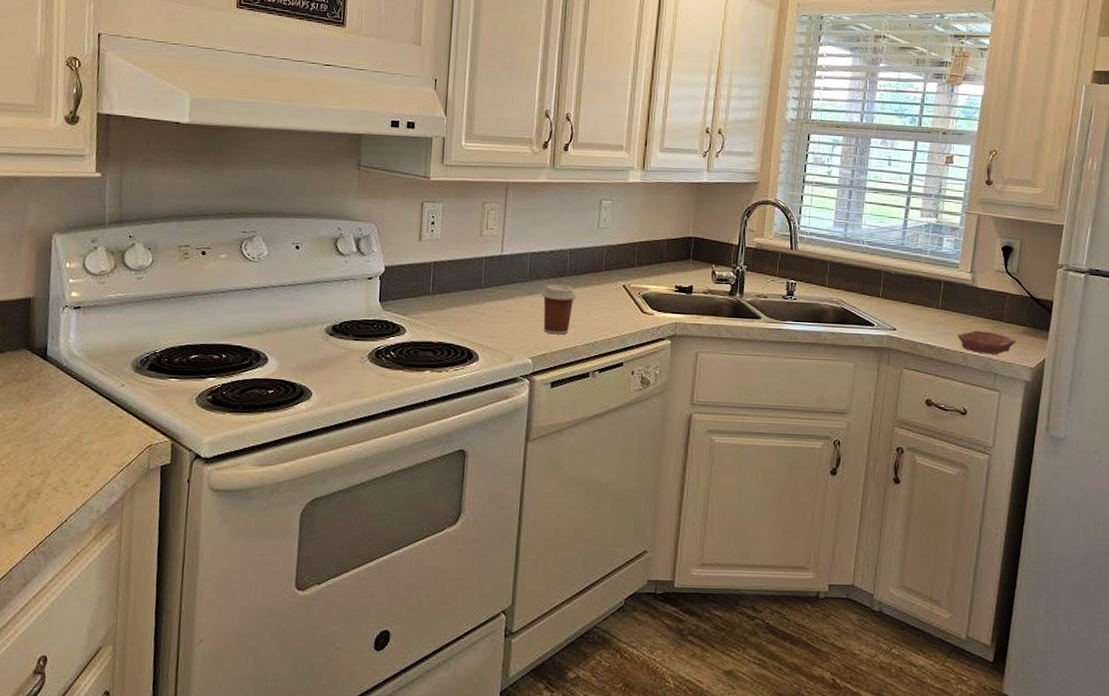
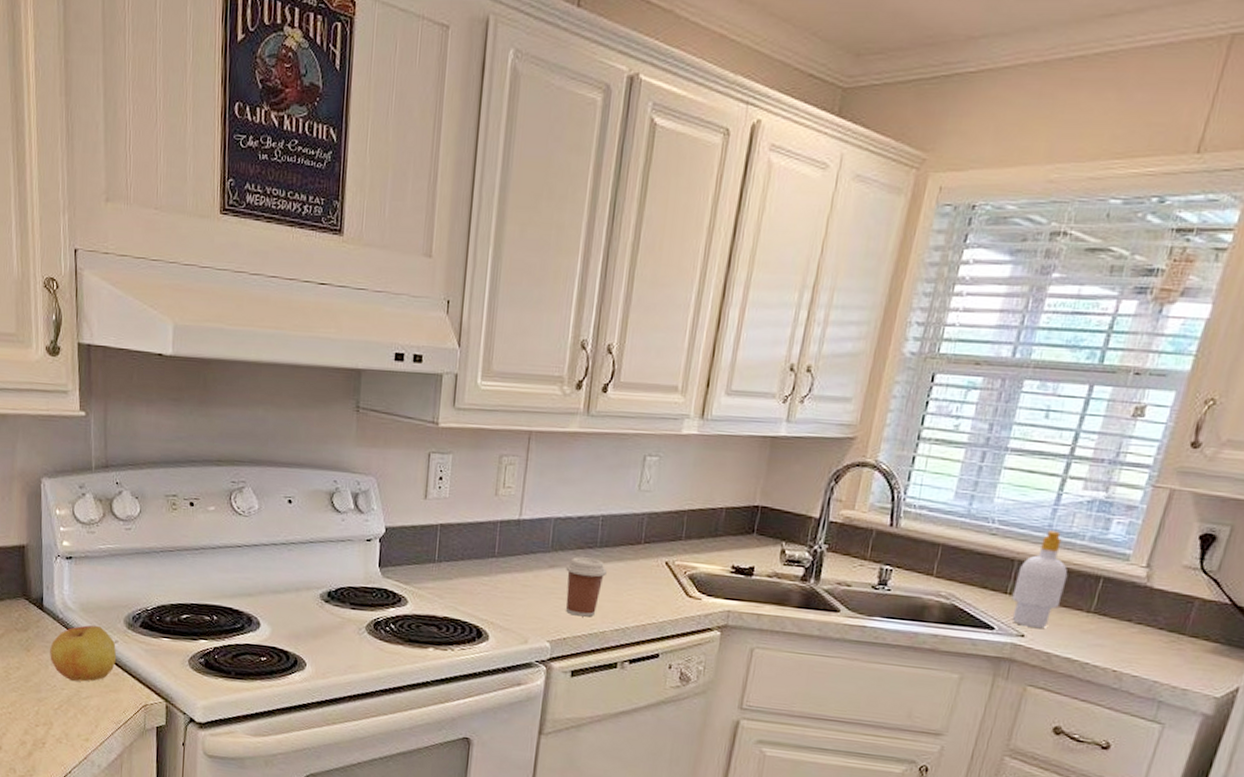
apple: none [51,371,122,427] -> present [50,625,117,682]
soap bottle: none [883,248,919,322] -> present [1011,530,1068,628]
bowl: present [958,330,1017,355] -> none [1112,643,1200,677]

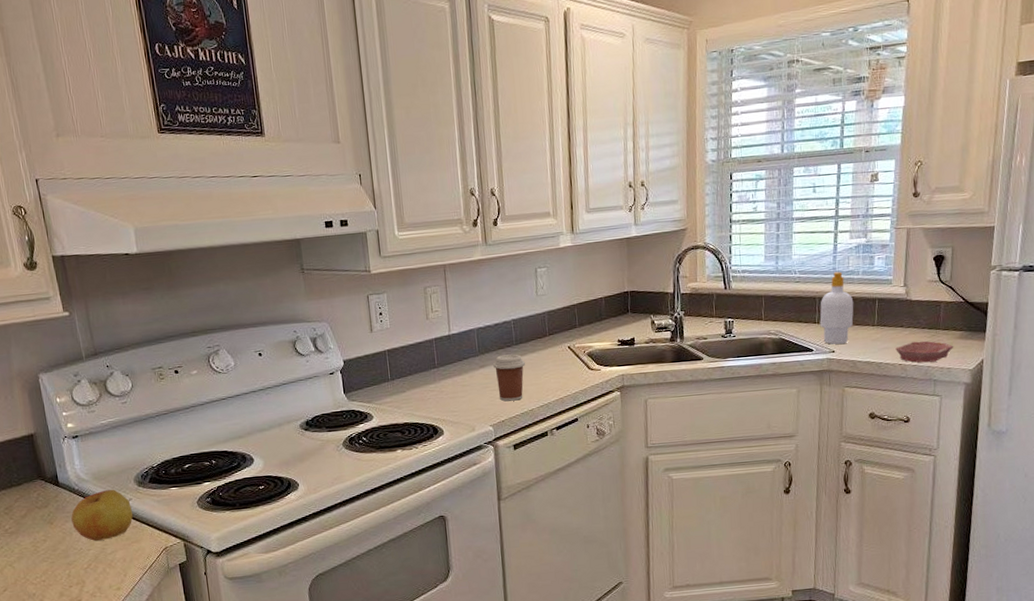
bowl: none [1112,643,1200,677] -> present [895,341,954,363]

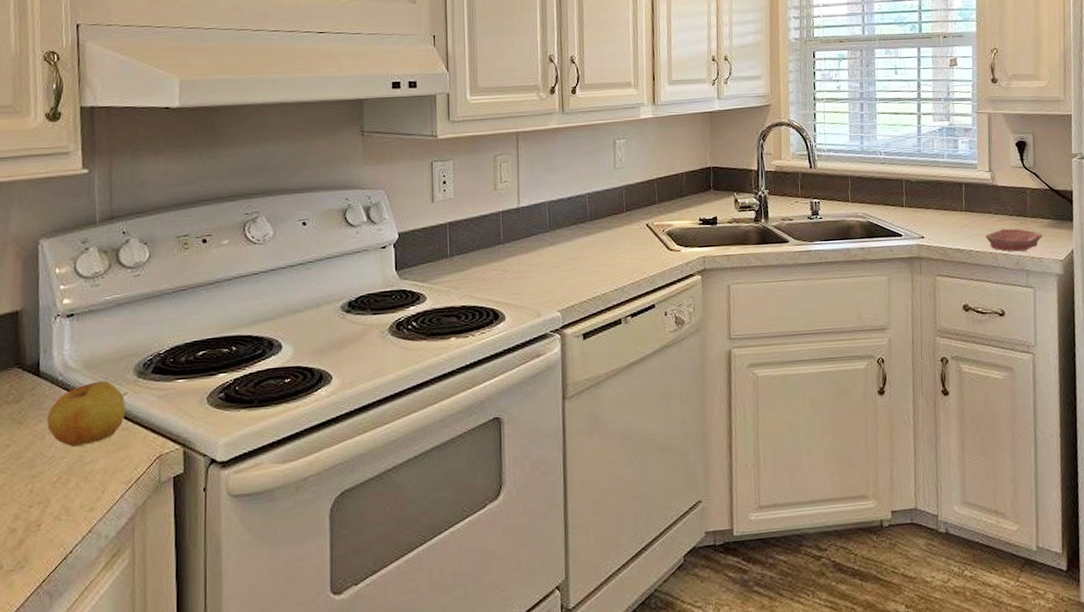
coffee cup: present [492,354,525,402] -> none [563,231,599,284]
soap bottle: present [819,271,854,344] -> none [907,154,941,230]

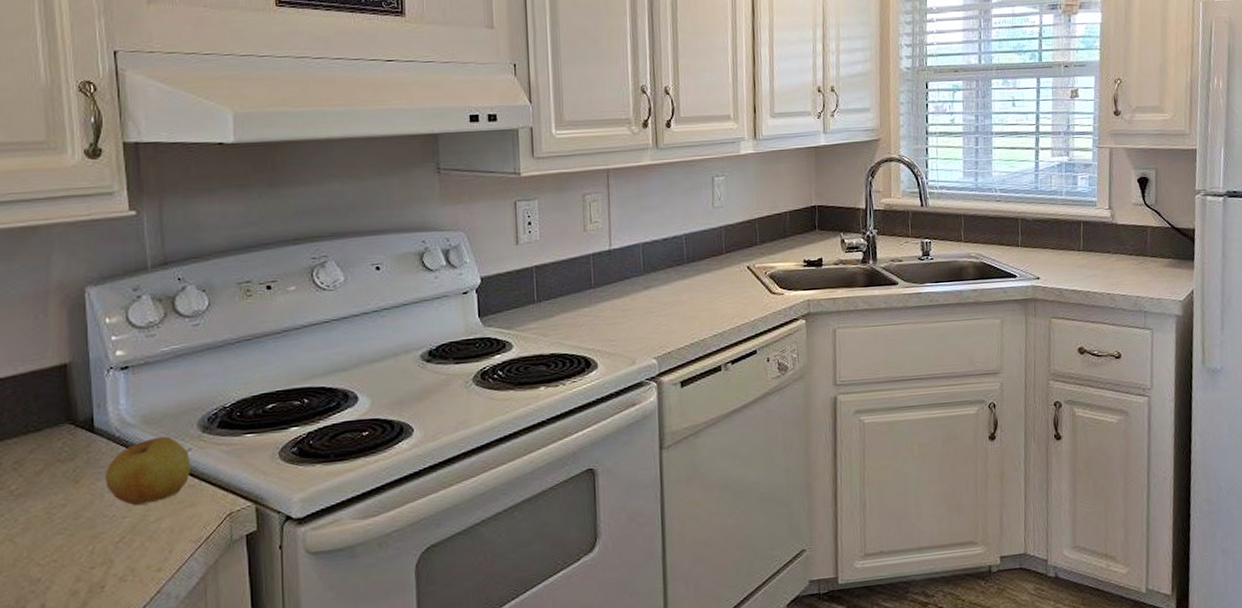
bowl: present [985,228,1043,252] -> none [1103,268,1163,293]

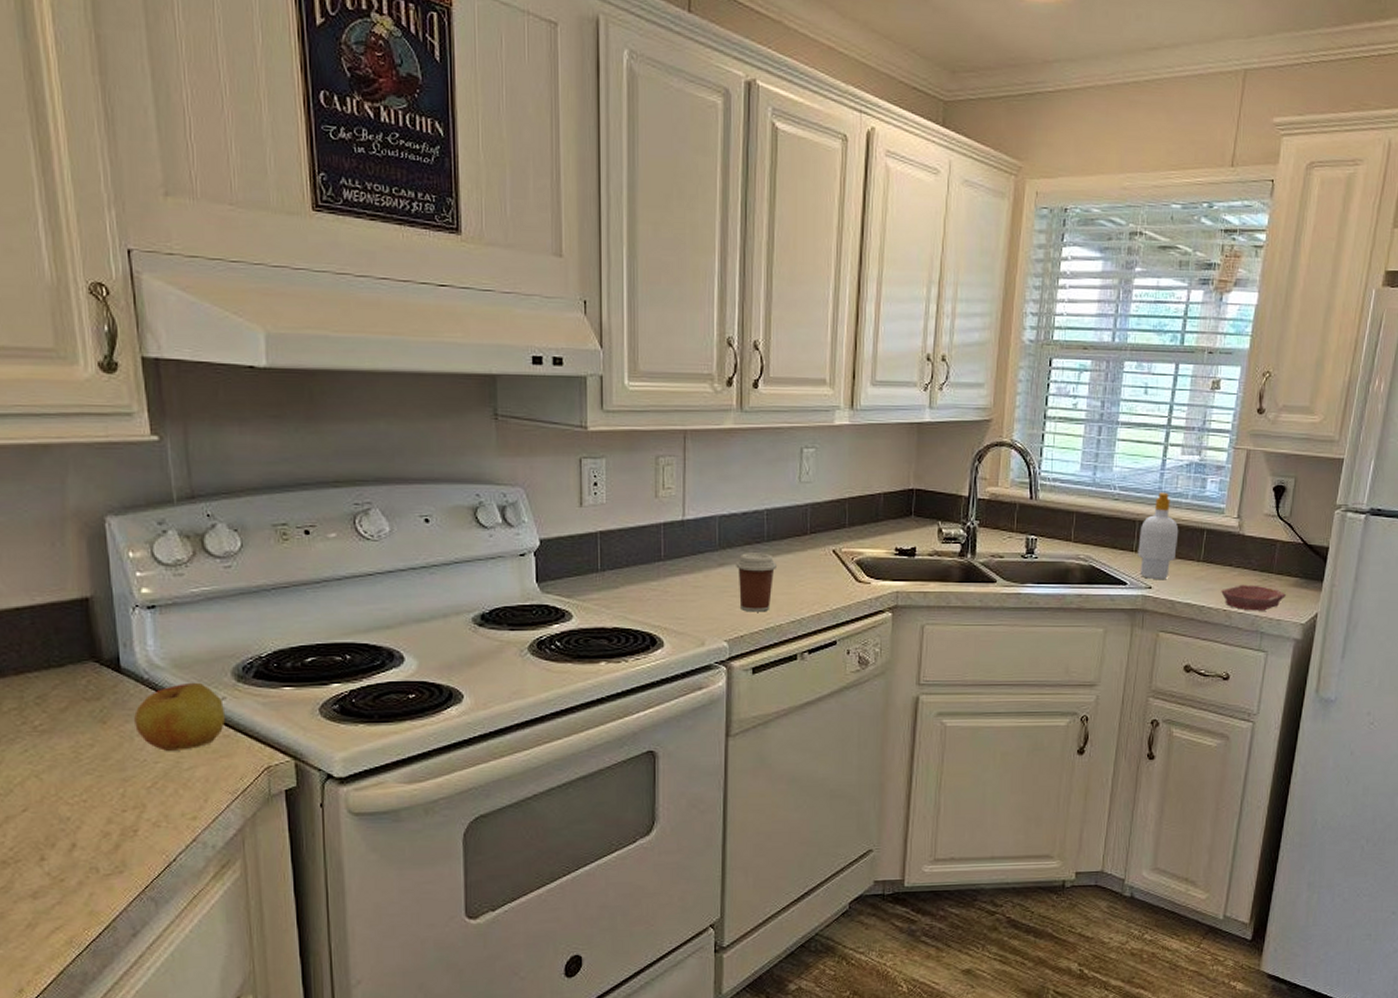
coffee cup: none [659,274,697,330] -> present [735,553,777,612]
soap bottle: none [1022,191,1058,270] -> present [1137,492,1179,579]
bowl: none [1103,268,1163,293] -> present [1221,585,1287,611]

